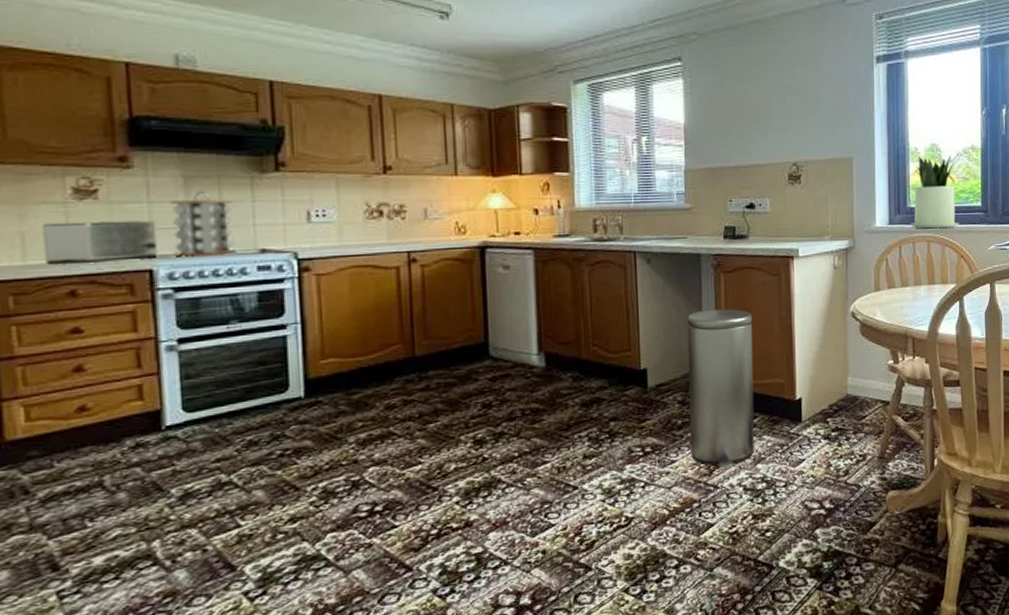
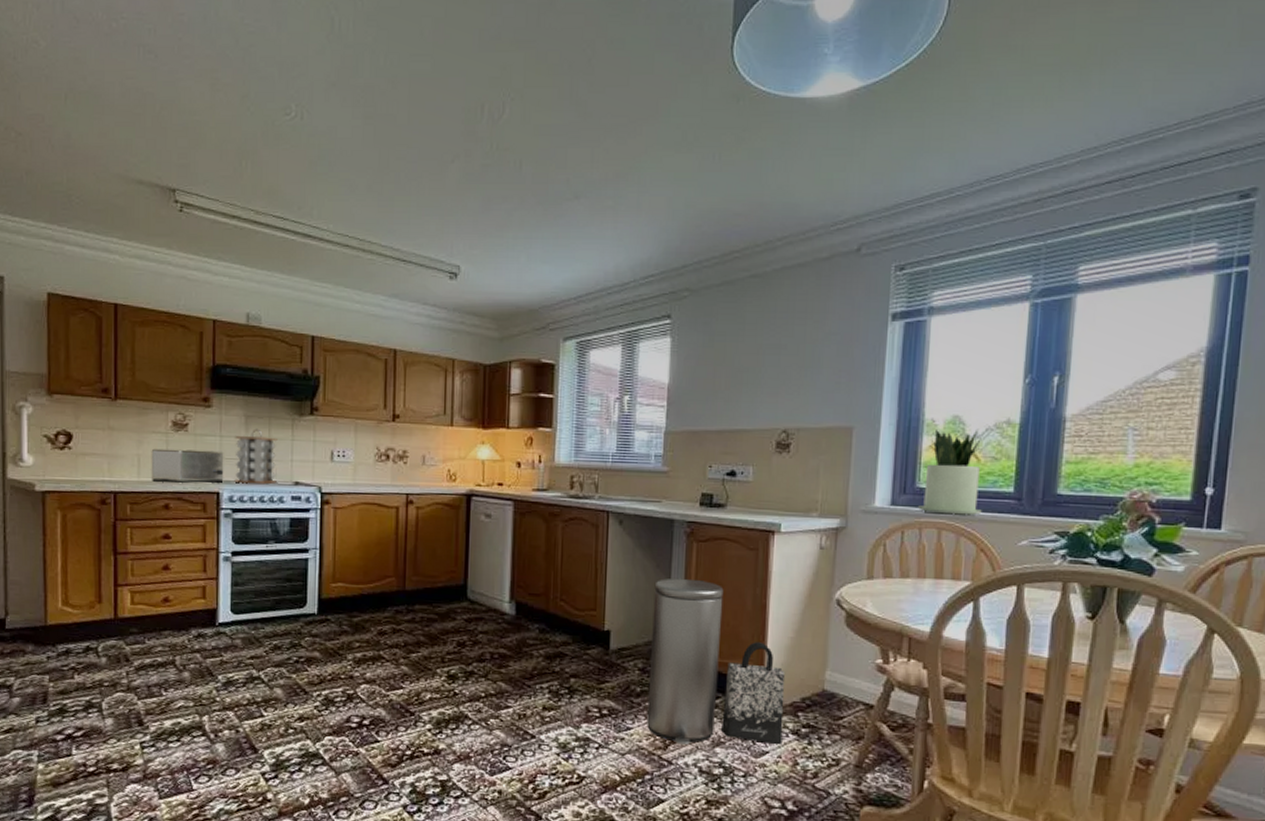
shopping bag: none [761,360,816,453] -> present [721,642,786,744]

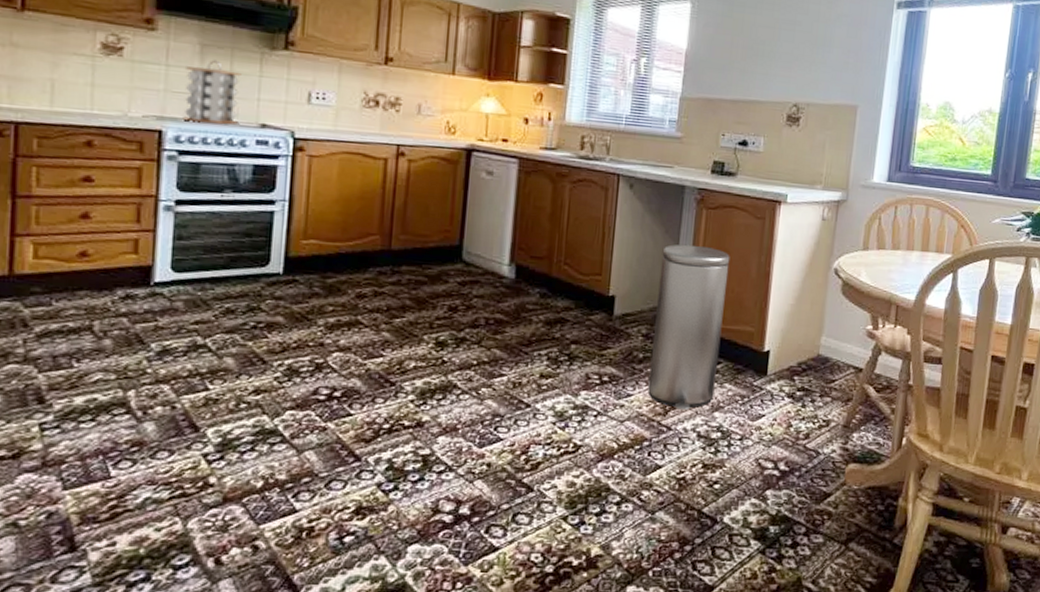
toaster: present [151,448,224,484] -> none [68,73,171,120]
shopping bag: present [721,642,786,744] -> none [721,308,785,407]
planter: present [918,430,982,516] -> none [911,114,967,195]

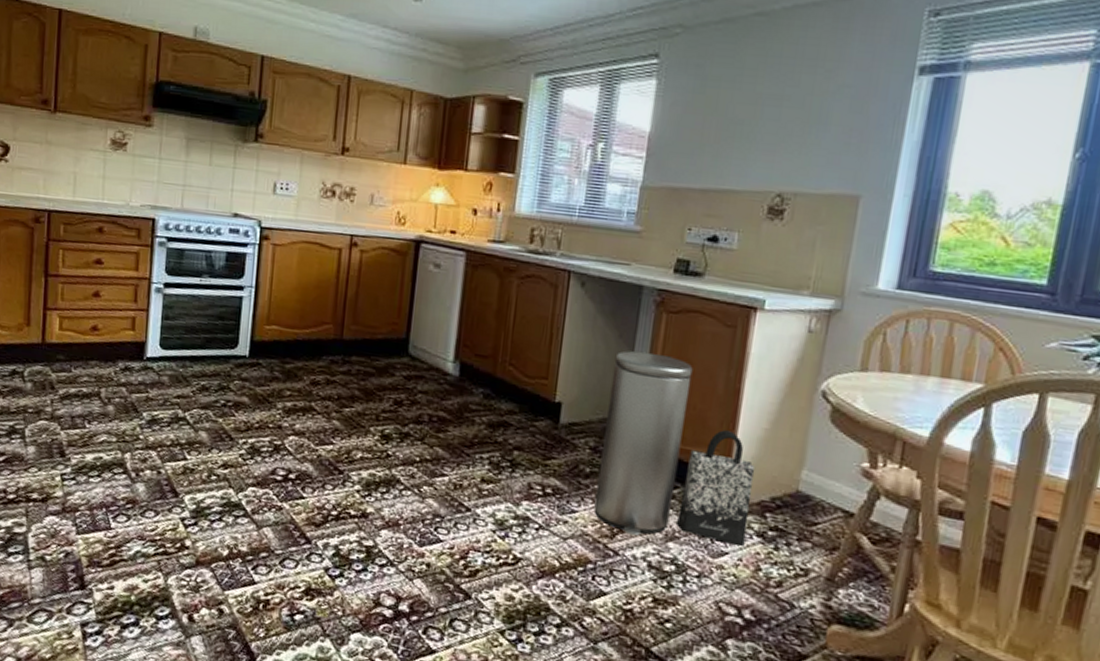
spice rack: present [182,59,241,125] -> none [171,153,219,215]
shopping bag: none [721,308,785,407] -> present [677,430,756,546]

